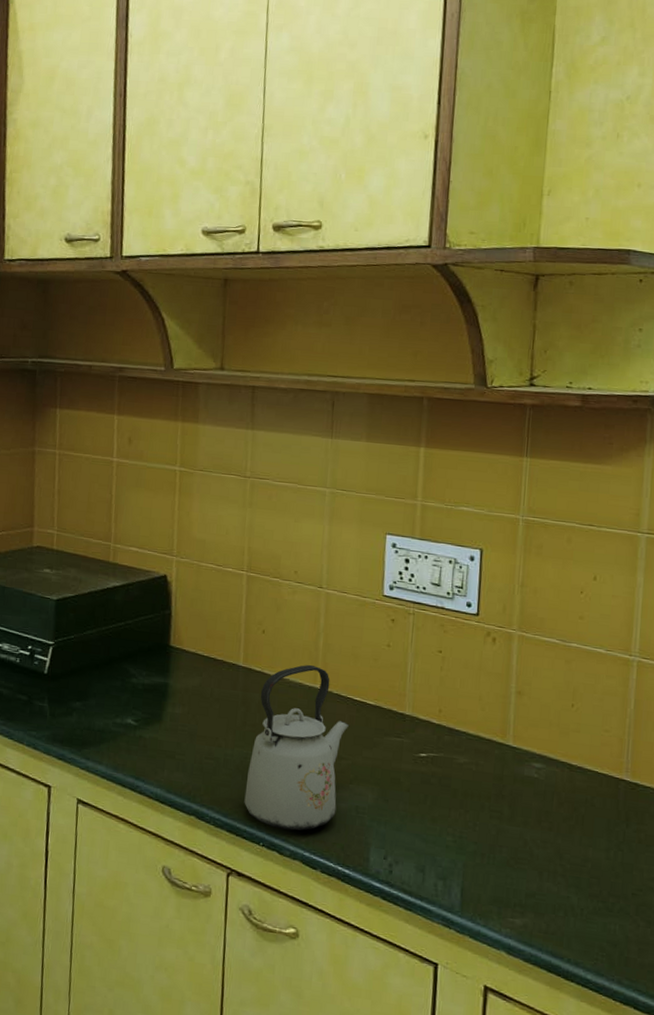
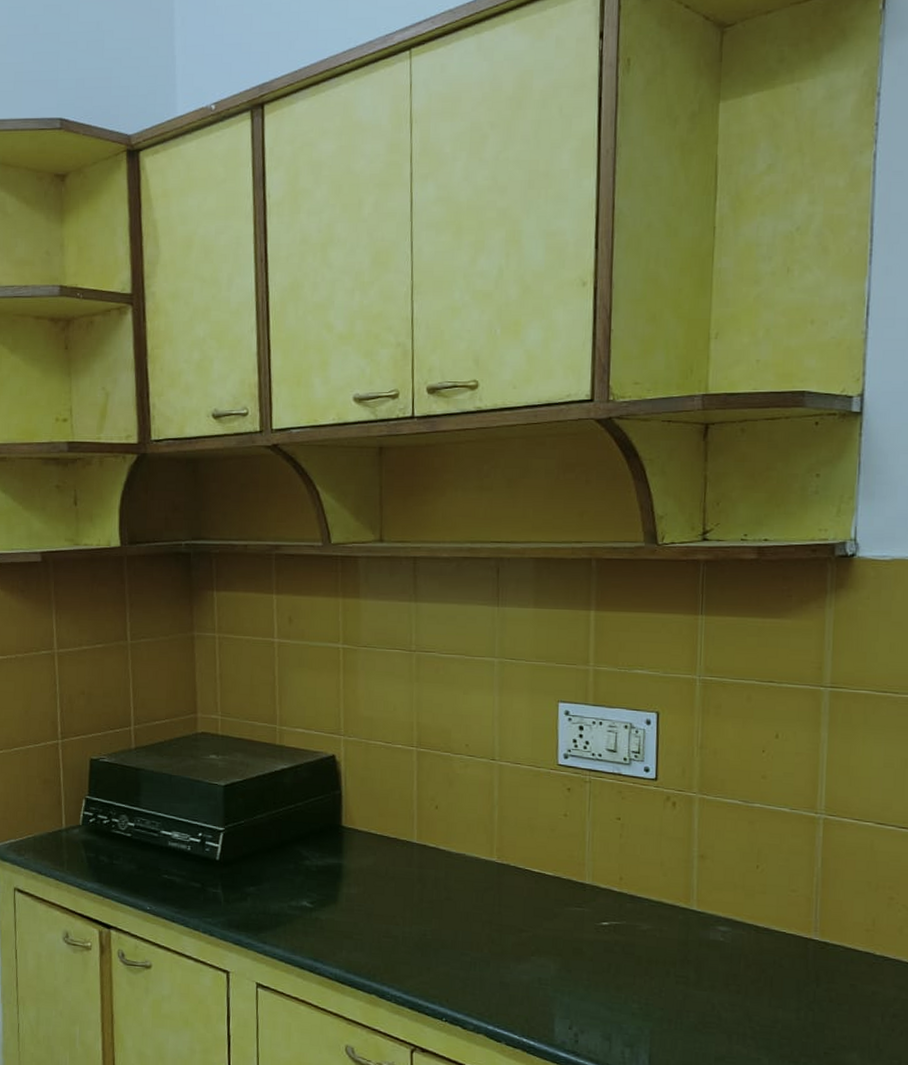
kettle: present [244,664,350,831] -> none [425,838,529,1005]

